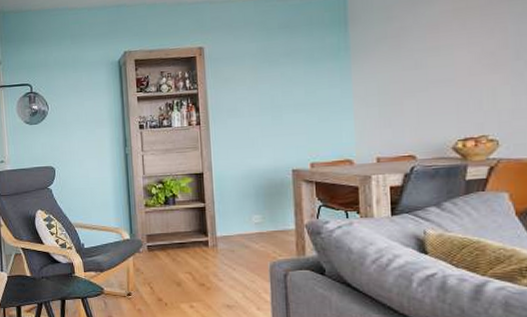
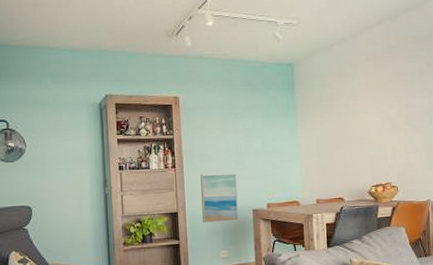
wall art: none [229,129,275,184] -> present [200,173,239,223]

